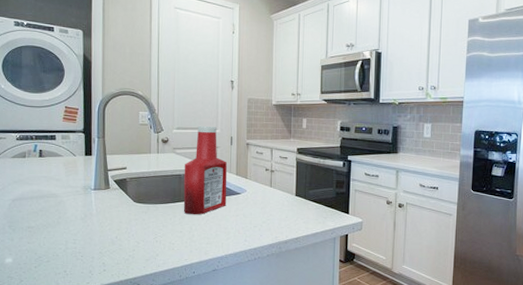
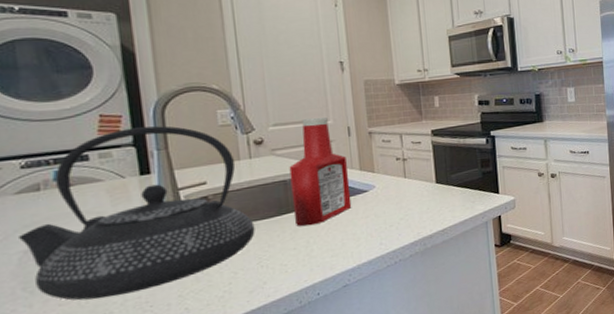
teapot: none [11,119,155,244] -> present [19,126,255,301]

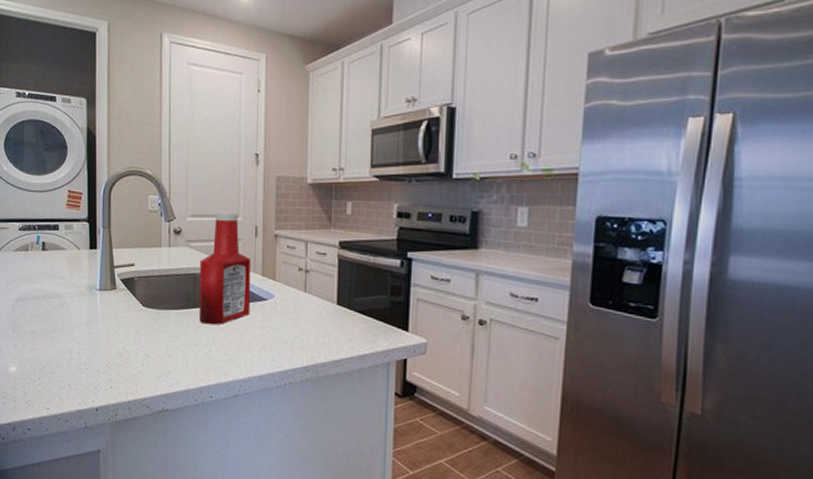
teapot: present [19,126,255,301] -> none [14,205,167,353]

